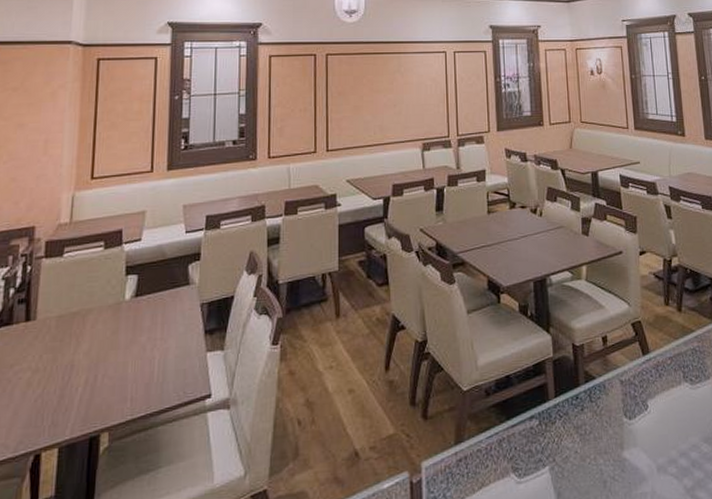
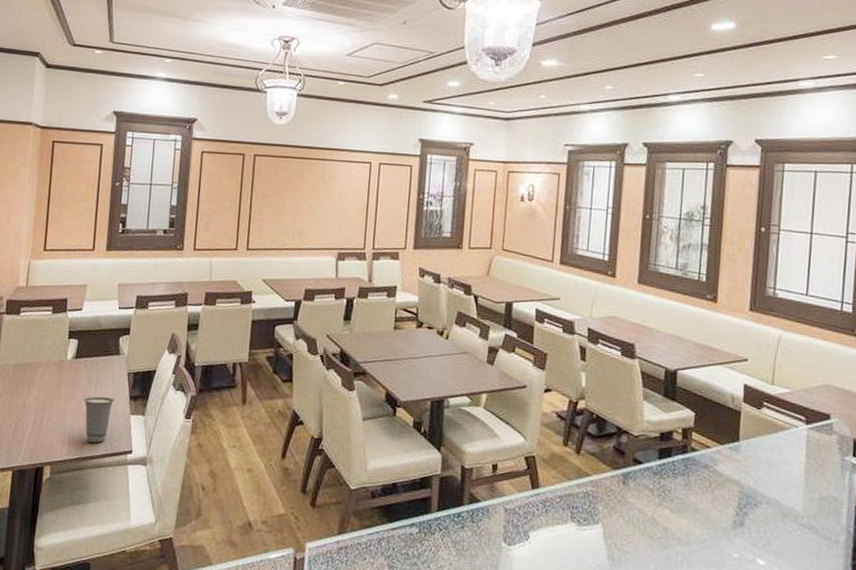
cup: none [147,336,187,394] -> present [83,396,115,443]

